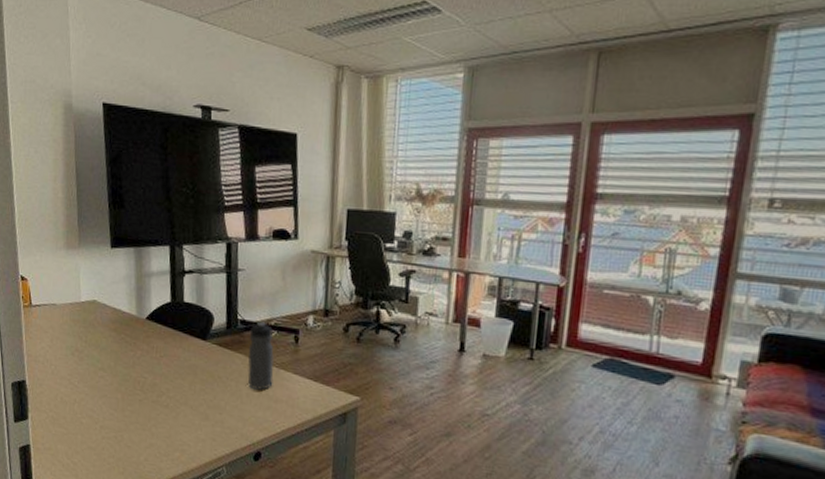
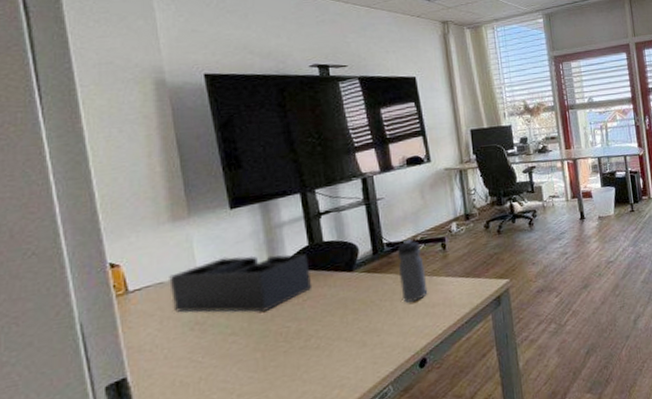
desk organizer: none [60,294,170,357] -> present [169,254,313,313]

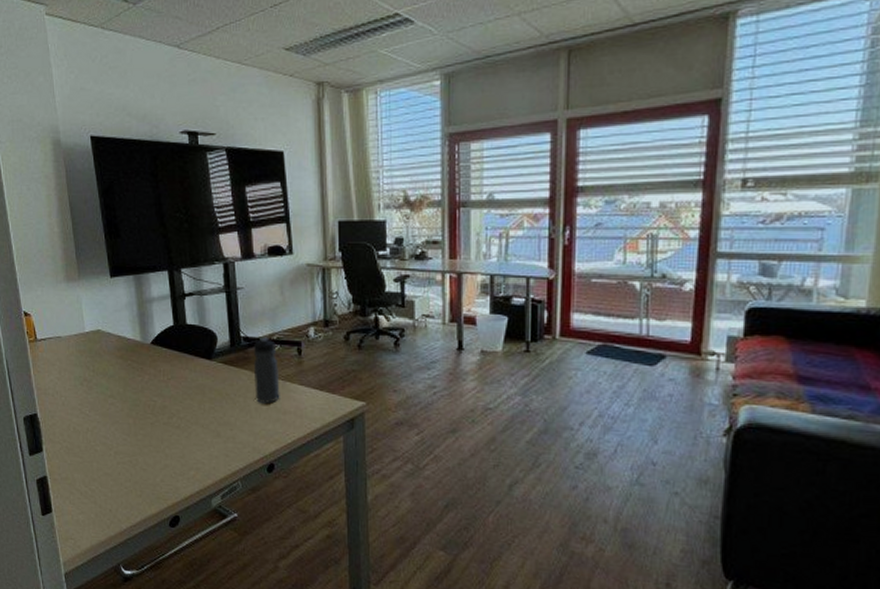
desk organizer: present [169,254,313,313] -> none [65,324,176,382]

